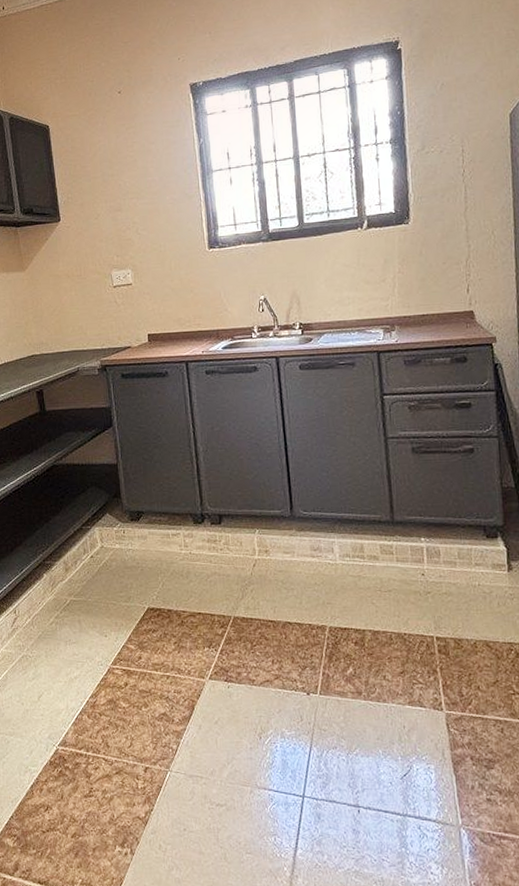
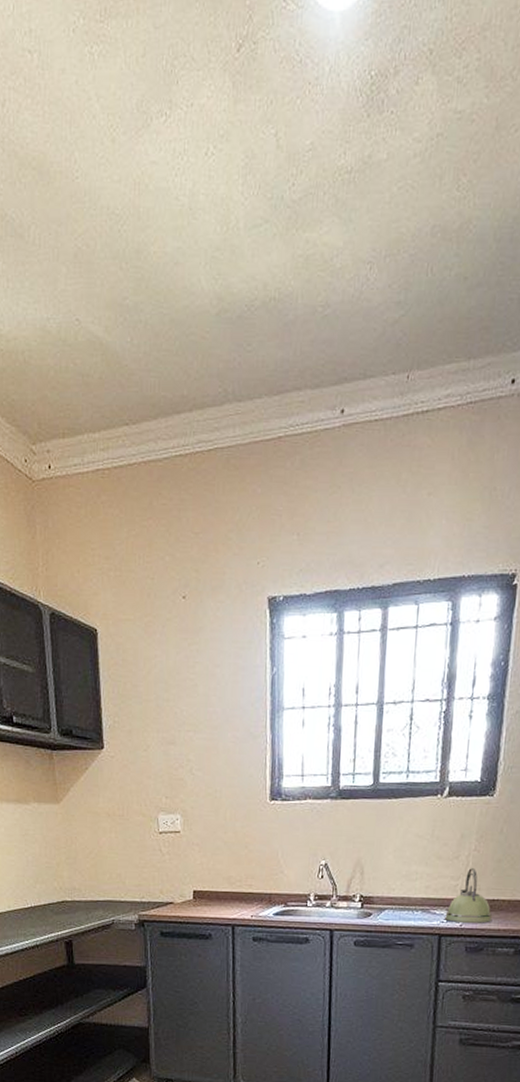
kettle: none [380,288,426,340] -> present [445,868,493,924]

